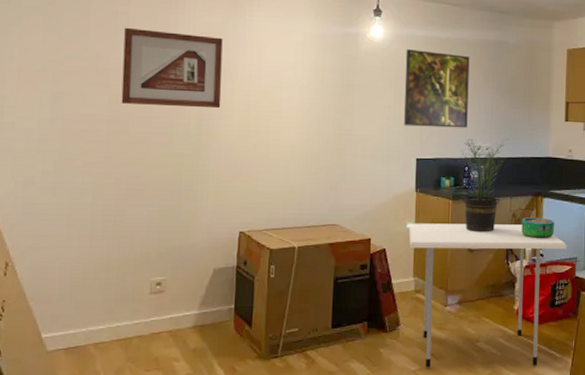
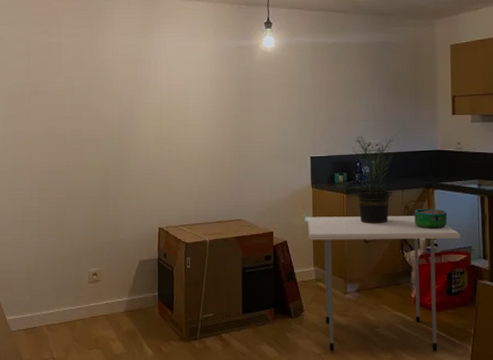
picture frame: present [121,27,223,109] -> none [57,55,138,121]
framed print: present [404,49,470,128] -> none [296,56,357,127]

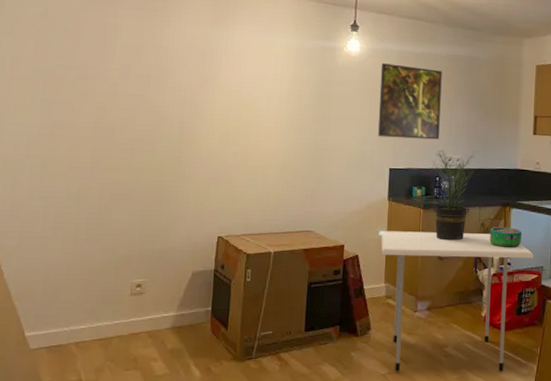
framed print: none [296,56,357,127] -> present [378,63,442,140]

